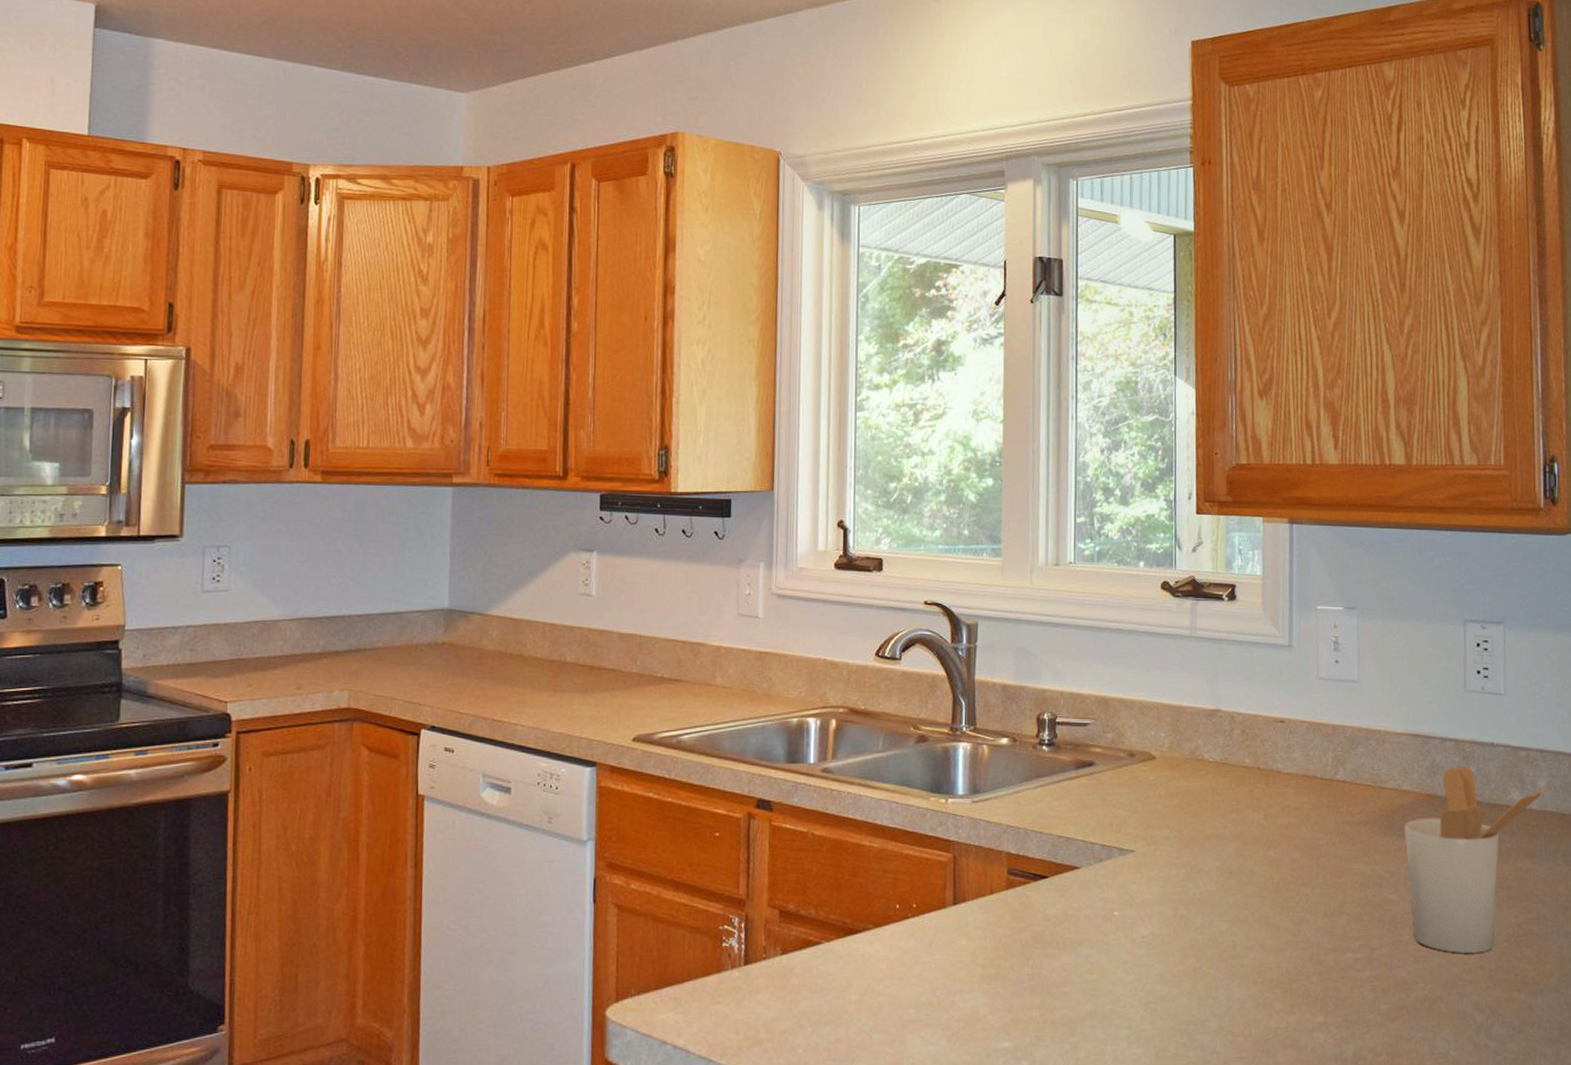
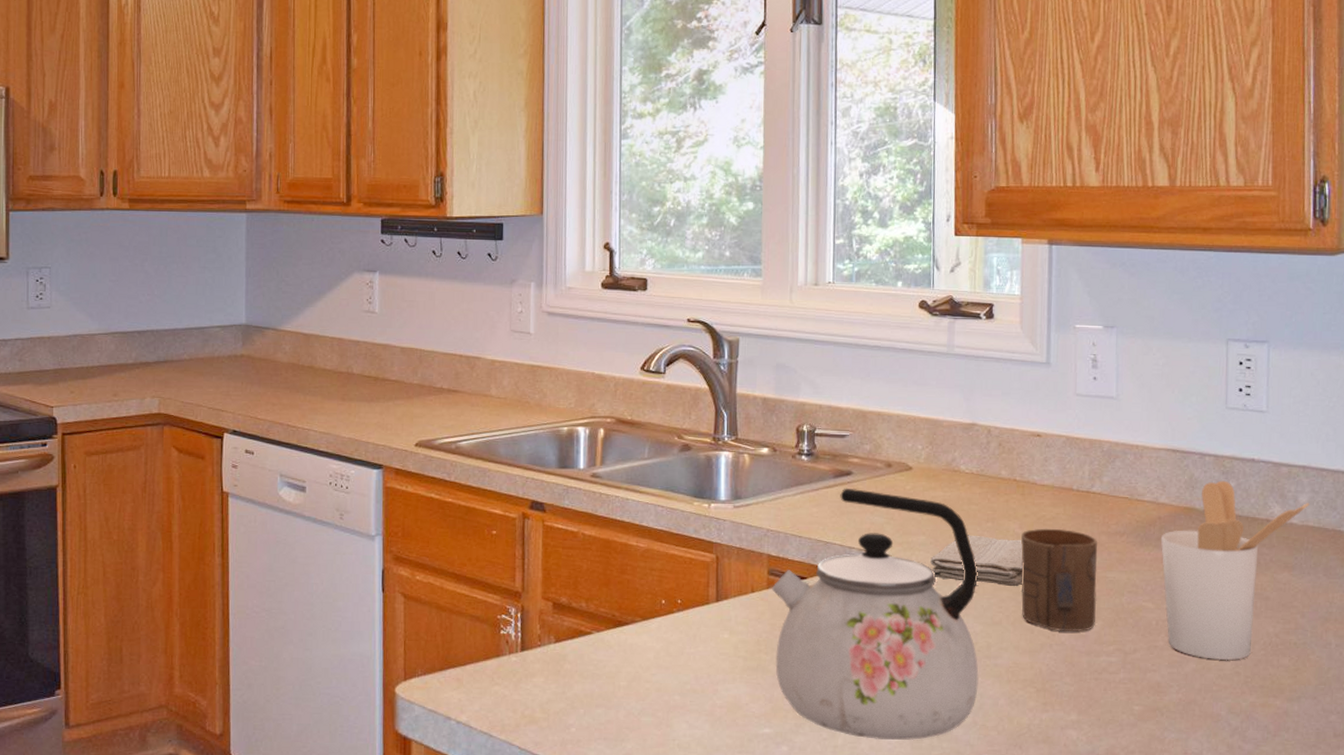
kettle: none [1011,779,1225,1051] -> present [771,488,979,741]
washcloth: none [1174,827,1268,882] -> present [930,535,1023,587]
cup: none [1266,818,1342,927] -> present [1021,528,1097,631]

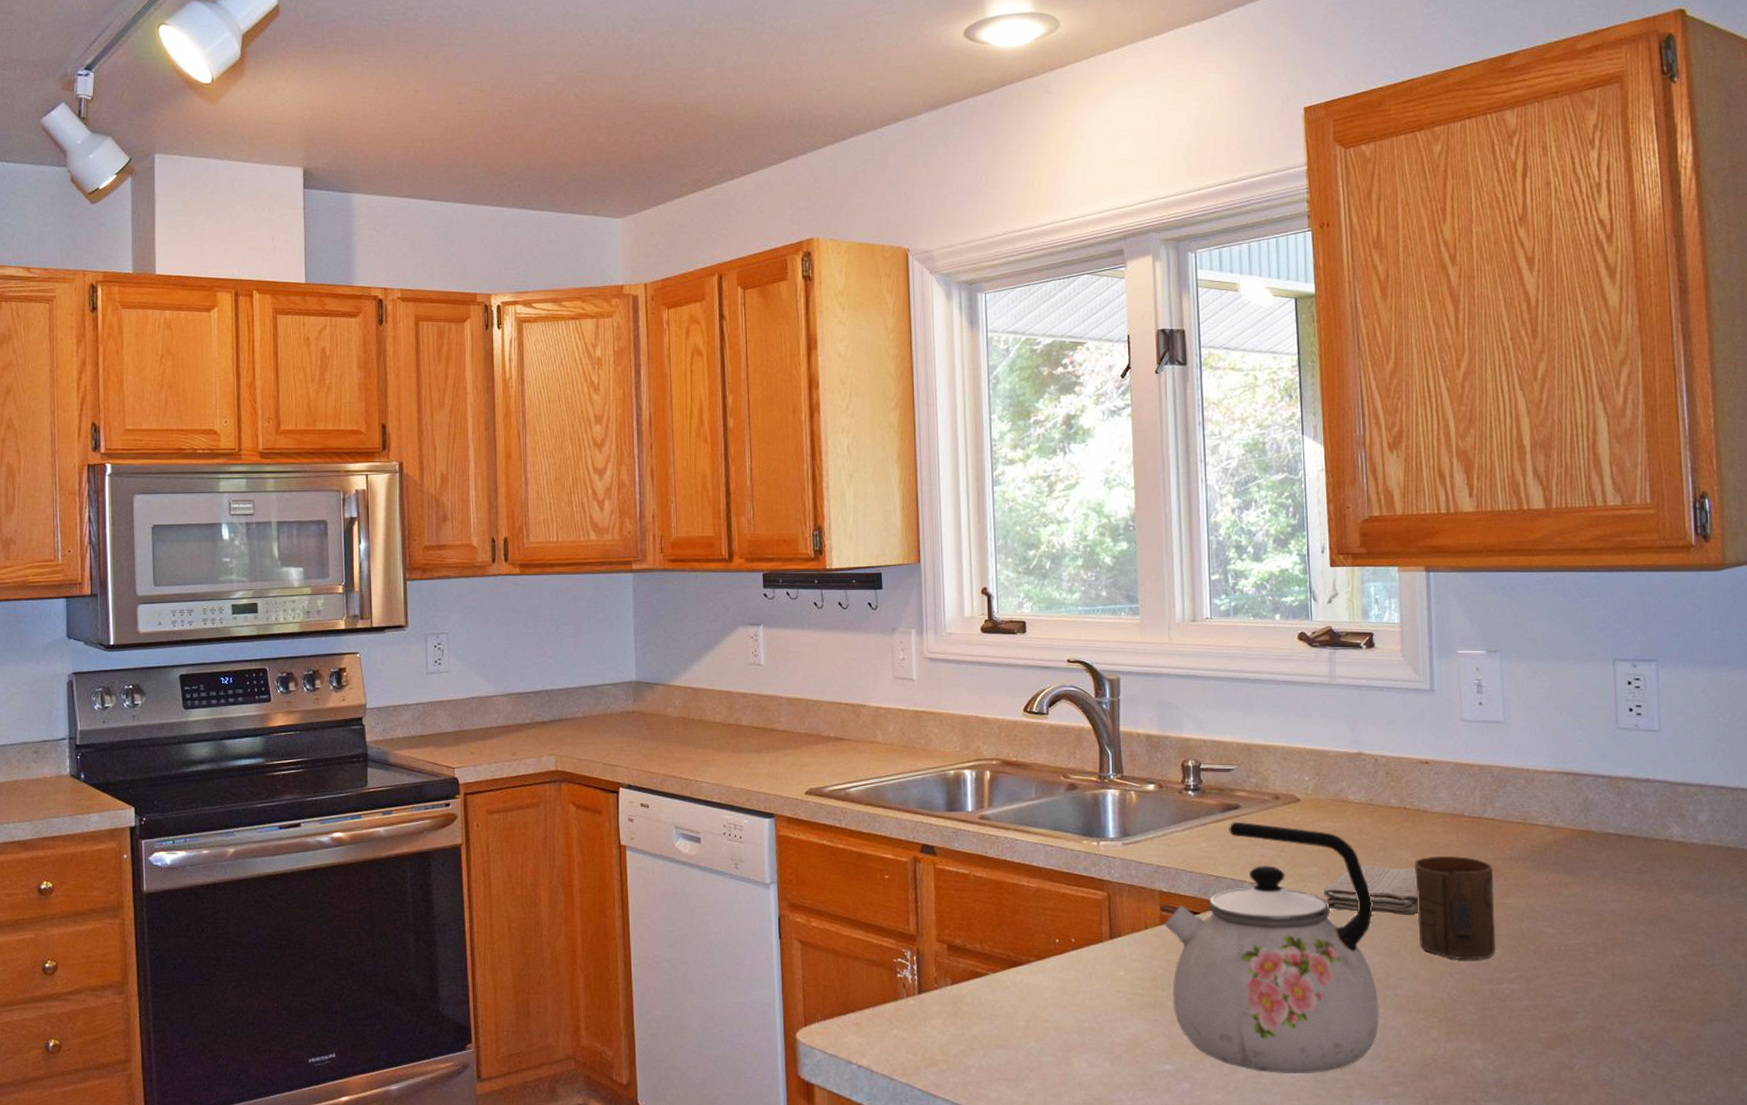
utensil holder: present [1160,480,1310,661] -> none [1557,802,1709,985]

